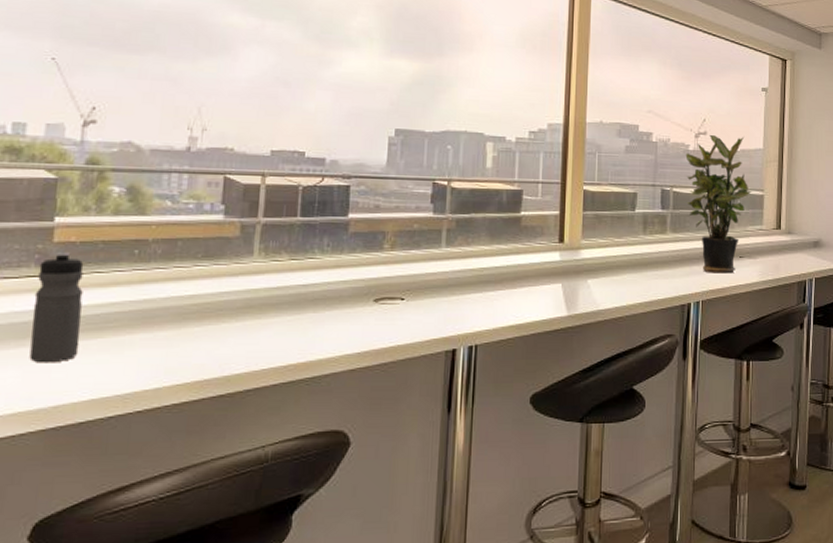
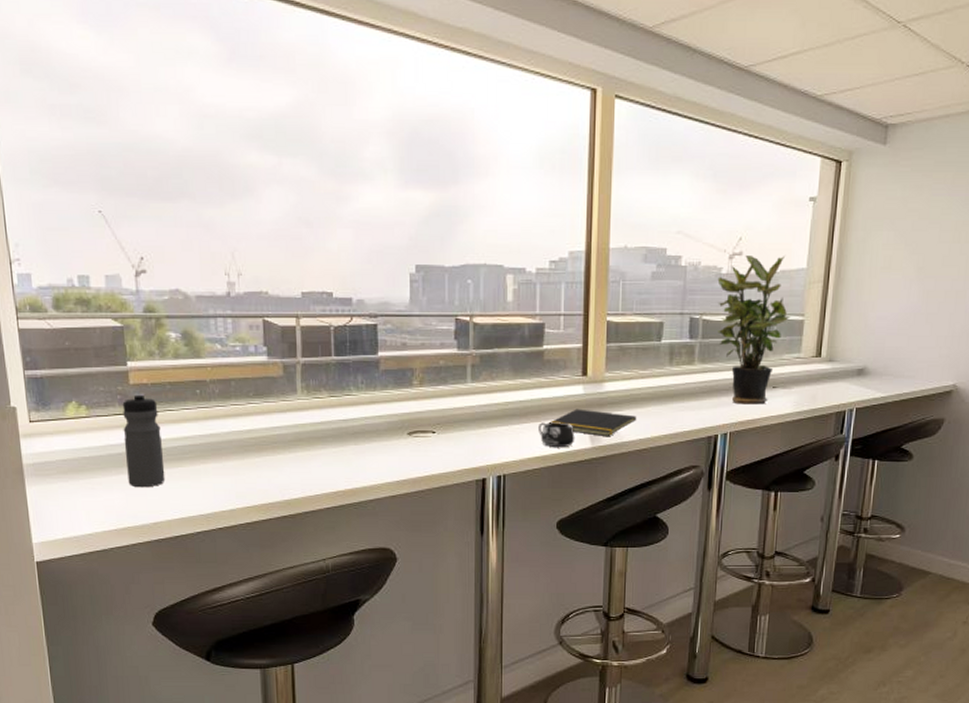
mug: none [514,289,551,315] -> present [539,422,575,447]
notepad: none [524,275,613,305] -> present [548,409,637,437]

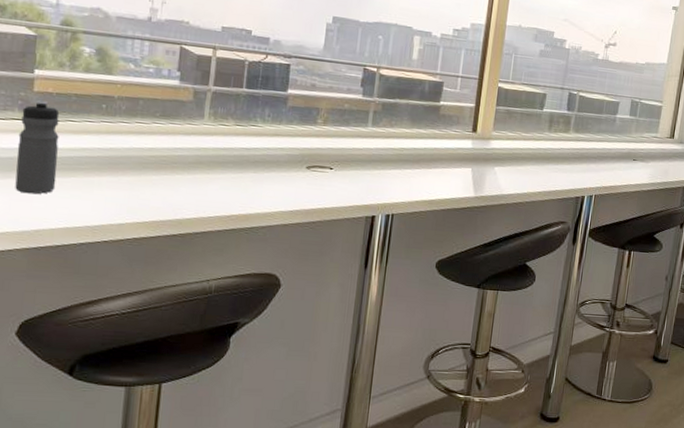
mug: present [539,422,575,447] -> none [428,169,461,194]
notepad: present [548,409,637,437] -> none [438,160,517,189]
potted plant: present [717,256,791,405] -> none [591,47,652,174]

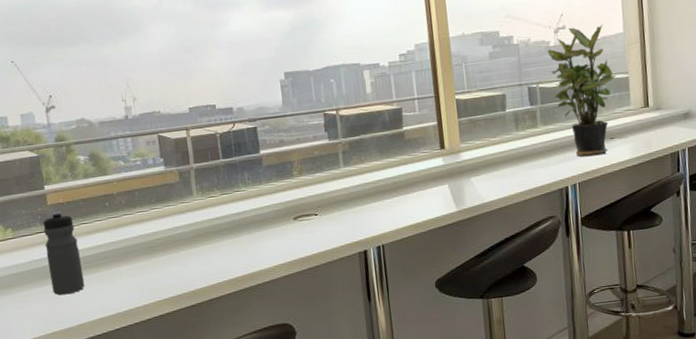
potted plant: none [591,47,652,174] -> present [547,25,616,157]

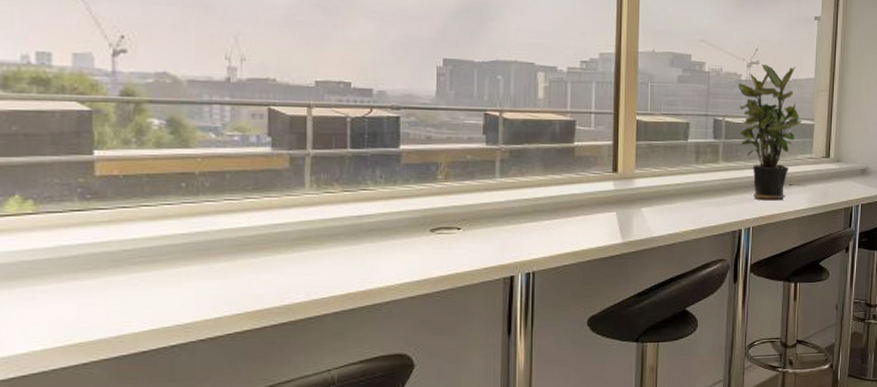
water bottle: present [43,211,85,296] -> none [82,186,134,296]

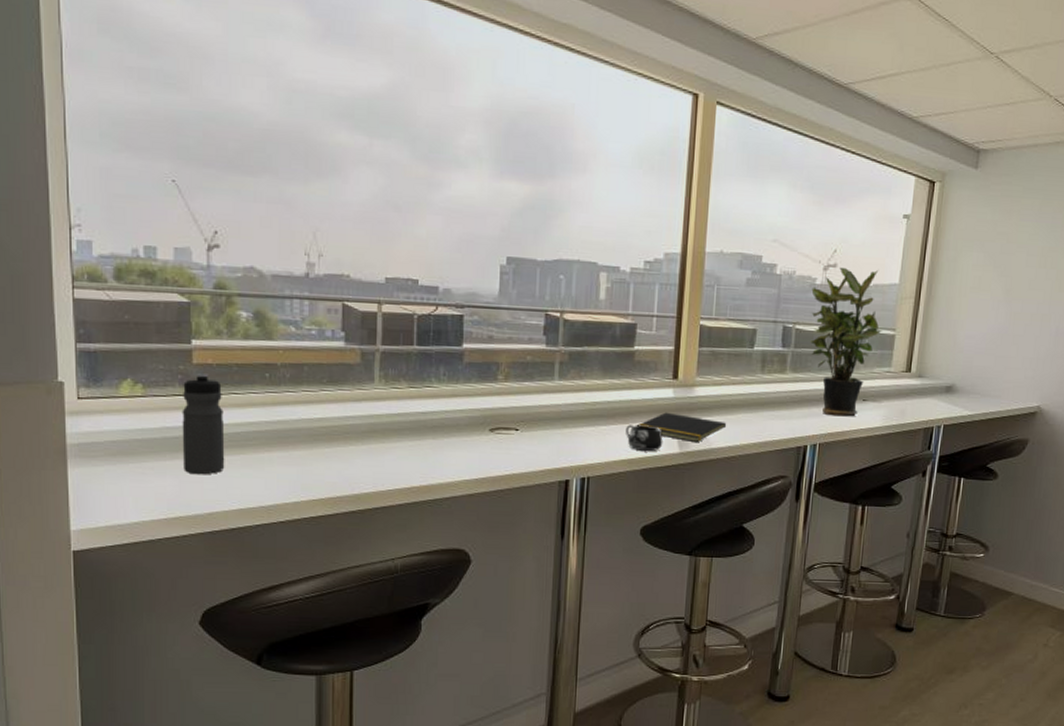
water bottle: none [82,186,134,296] -> present [182,373,225,475]
mug: none [569,218,606,243] -> present [626,424,664,451]
notepad: none [579,204,666,233] -> present [636,412,727,443]

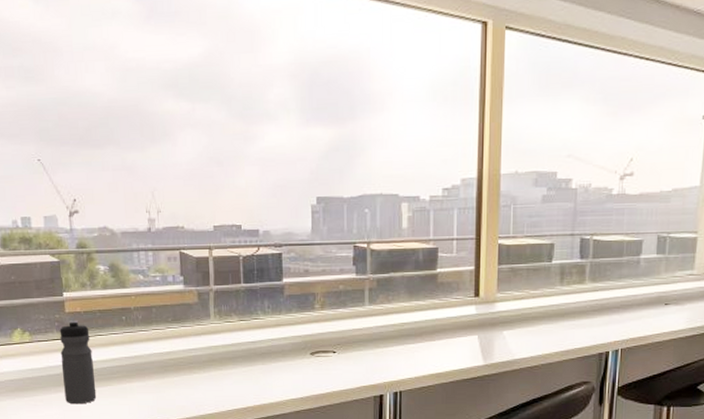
mug: present [626,424,664,451] -> none [433,341,468,365]
notepad: present [636,412,727,443] -> none [442,328,529,355]
potted plant: present [810,268,882,417] -> none [608,175,683,322]

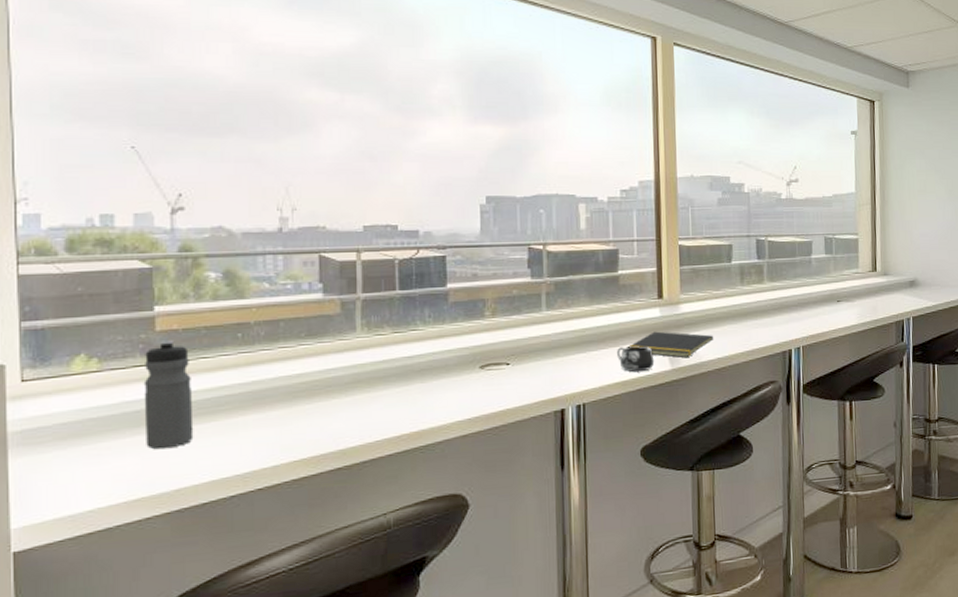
mug: none [433,341,468,365] -> present [617,346,655,372]
notepad: none [442,328,529,355] -> present [627,331,714,358]

